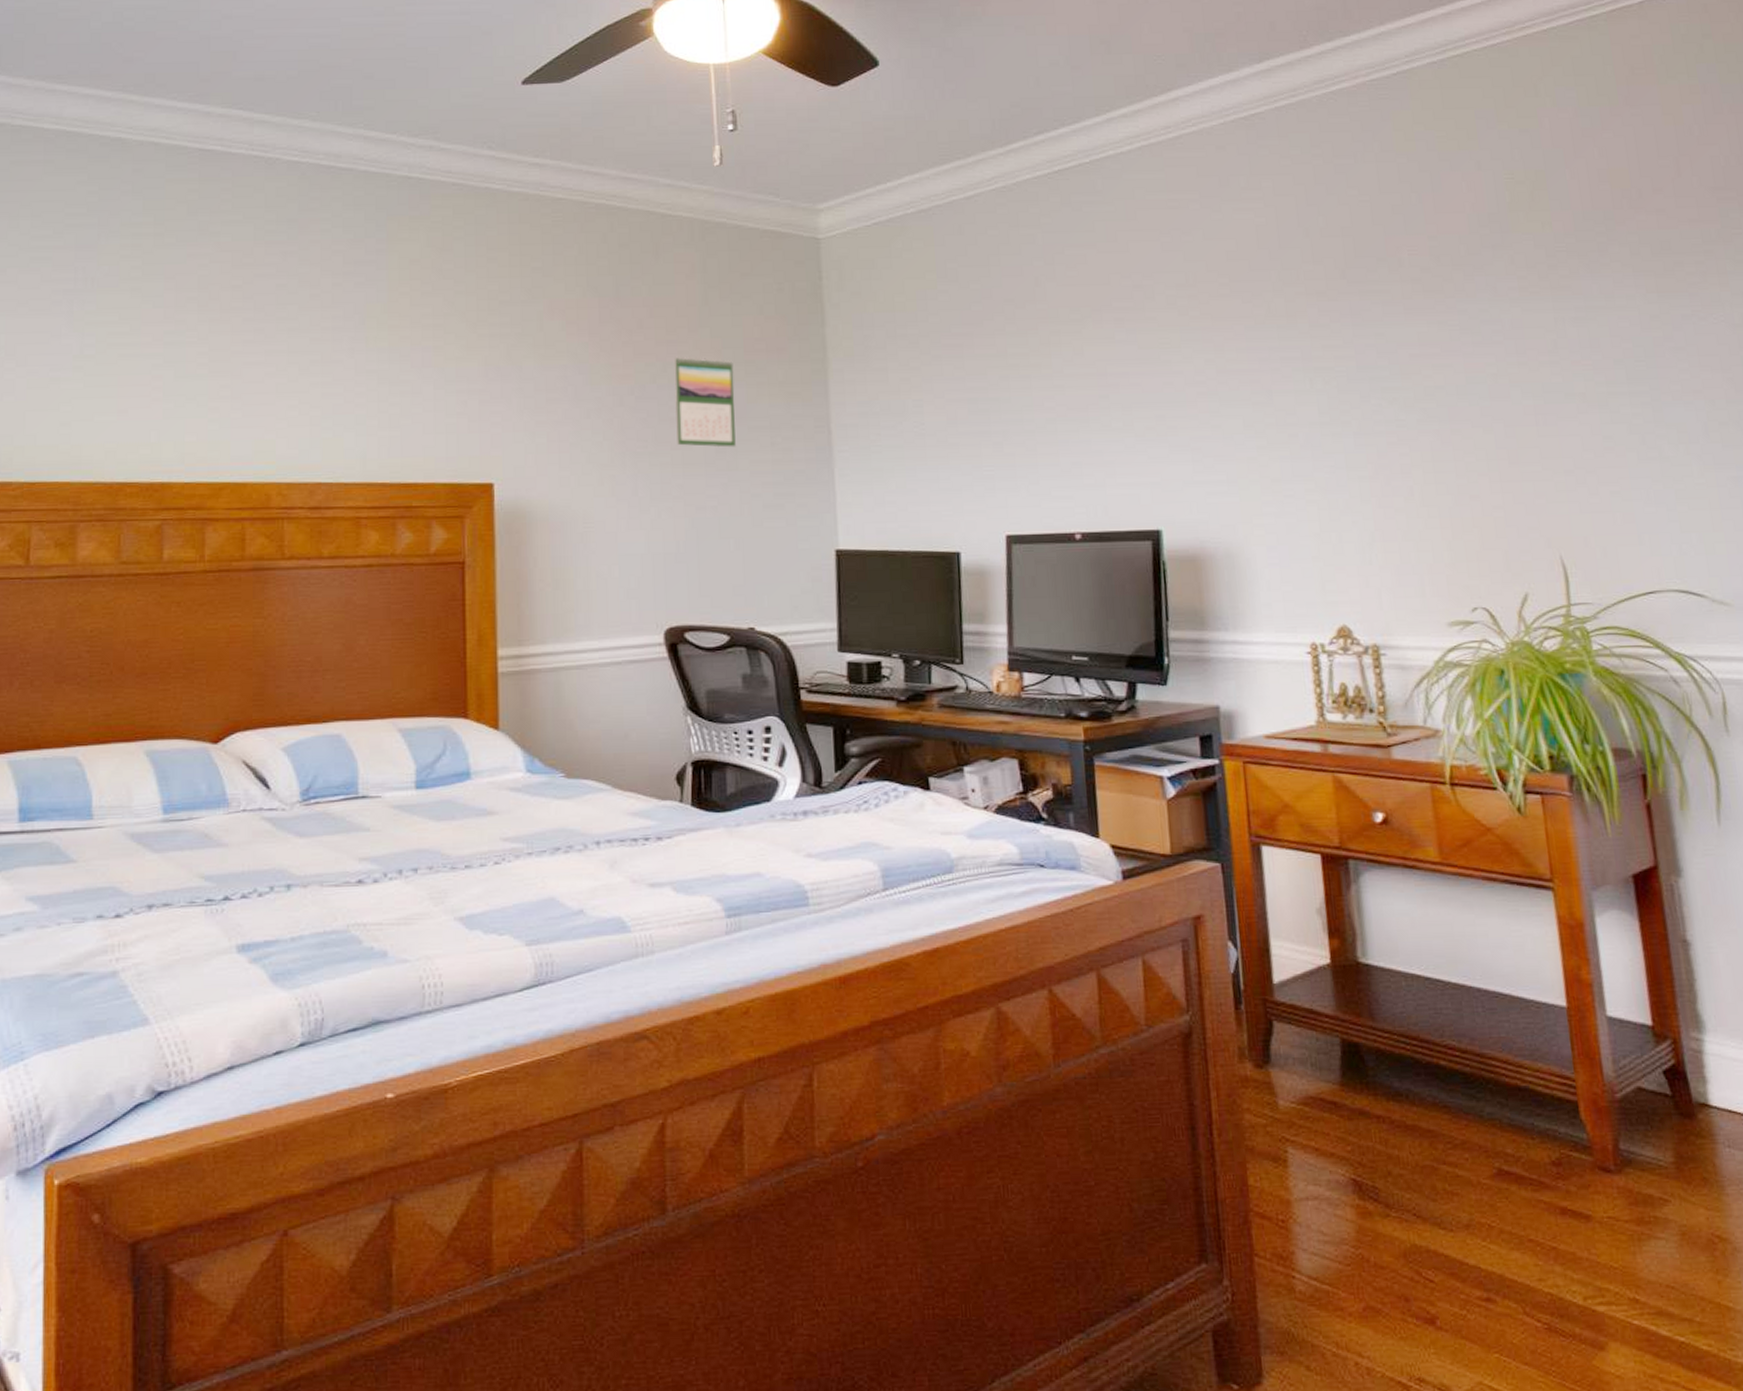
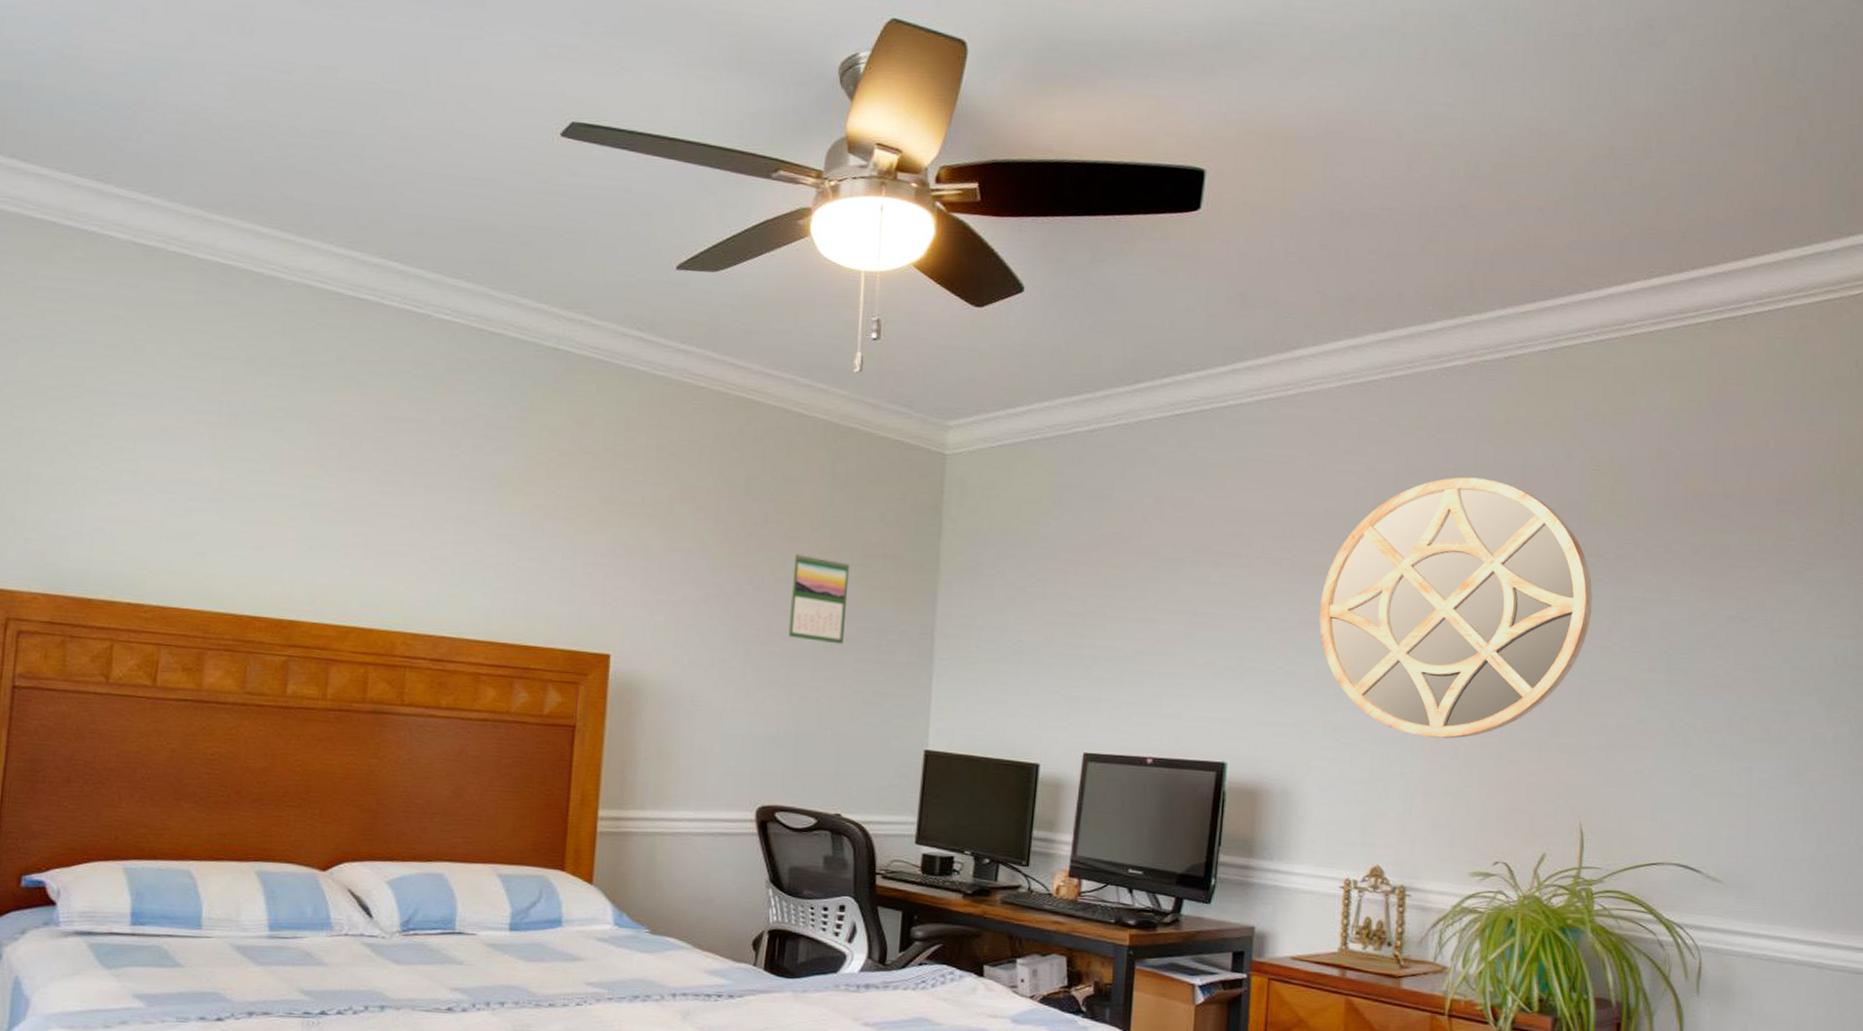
home mirror: none [1236,200,1533,480] -> present [1319,477,1593,739]

